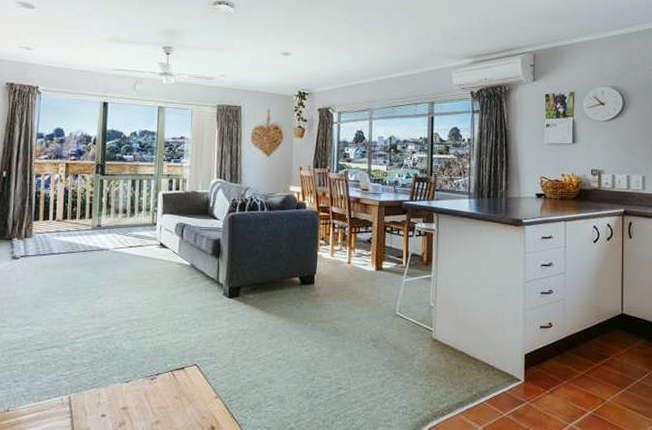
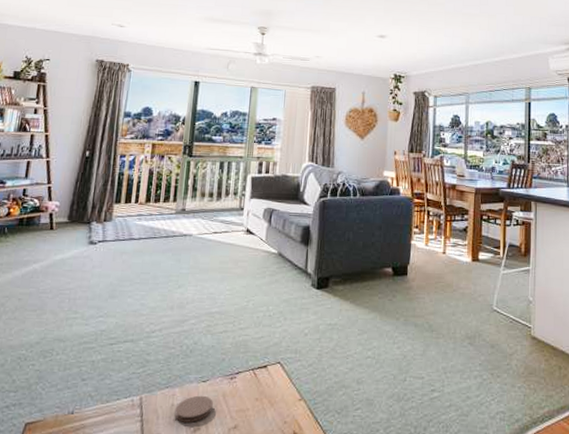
coaster: none [101,394,136,418] -> present [174,395,213,423]

